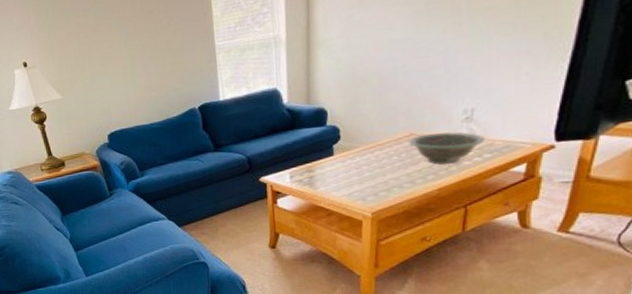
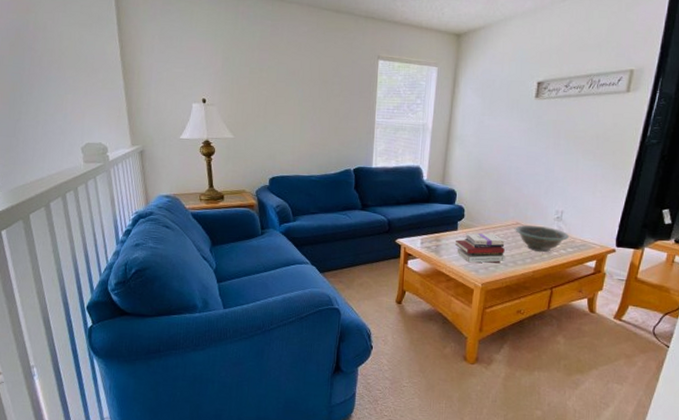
books: none [333,151,400,191] -> present [456,233,506,263]

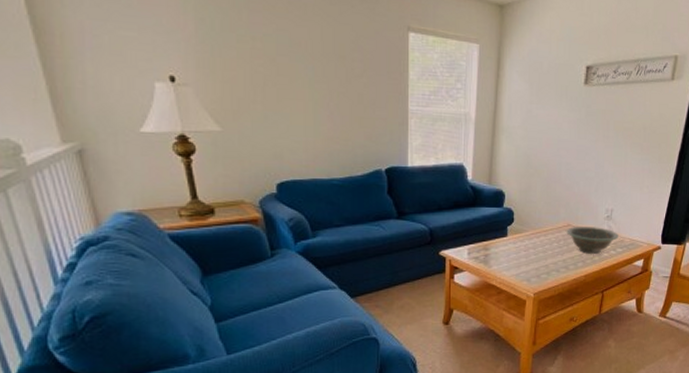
books: present [456,233,506,263] -> none [506,237,557,272]

